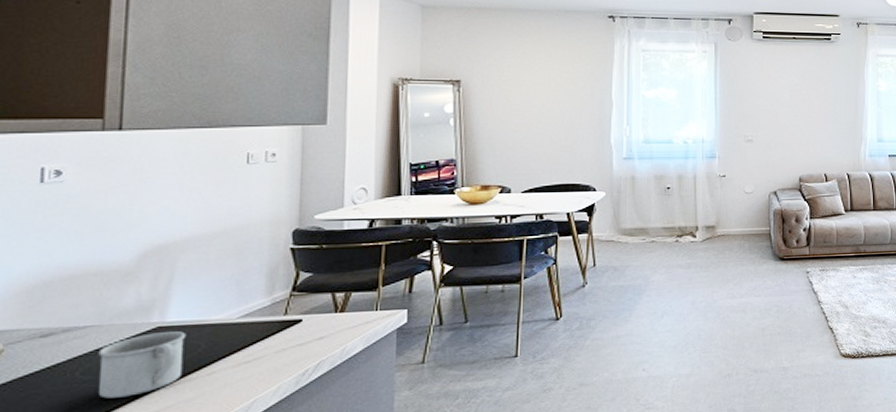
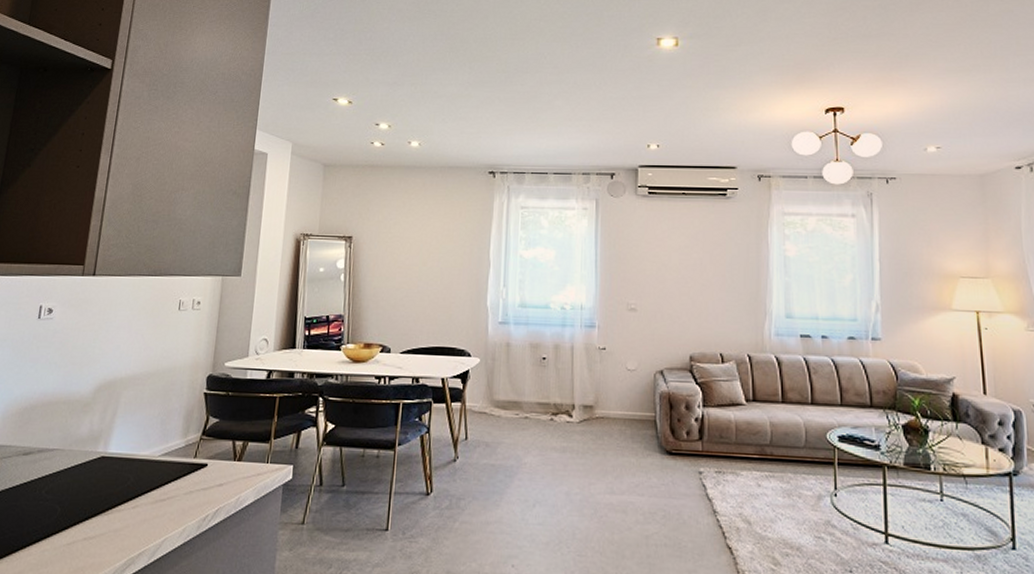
mug: present [98,331,187,399] -> none [56,462,121,520]

